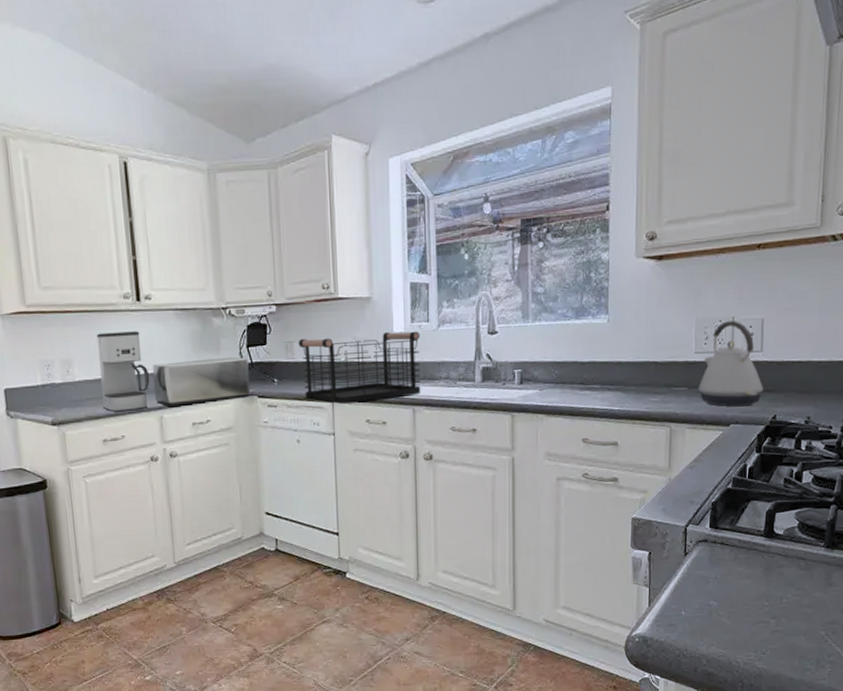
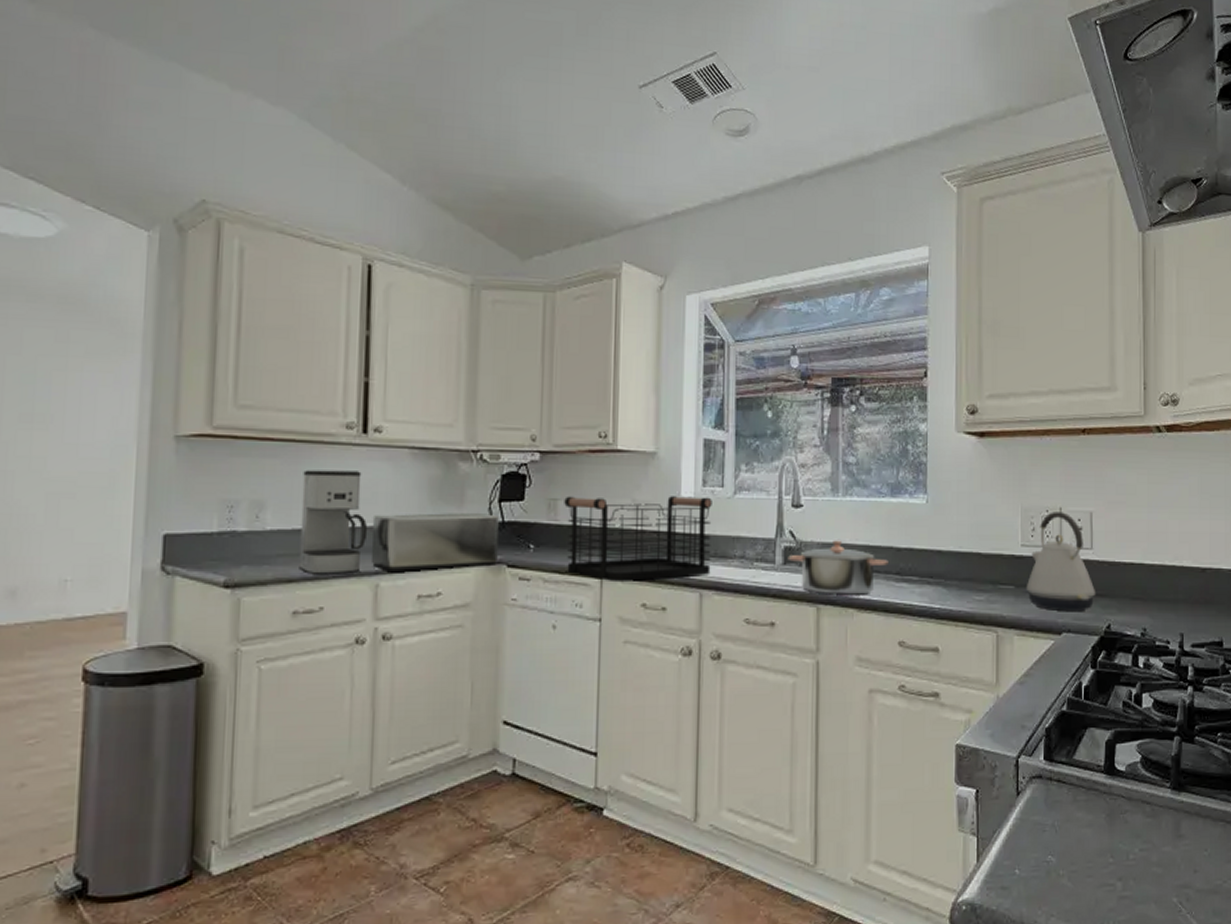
cooking pot: none [485,359,575,404] -> present [788,540,890,595]

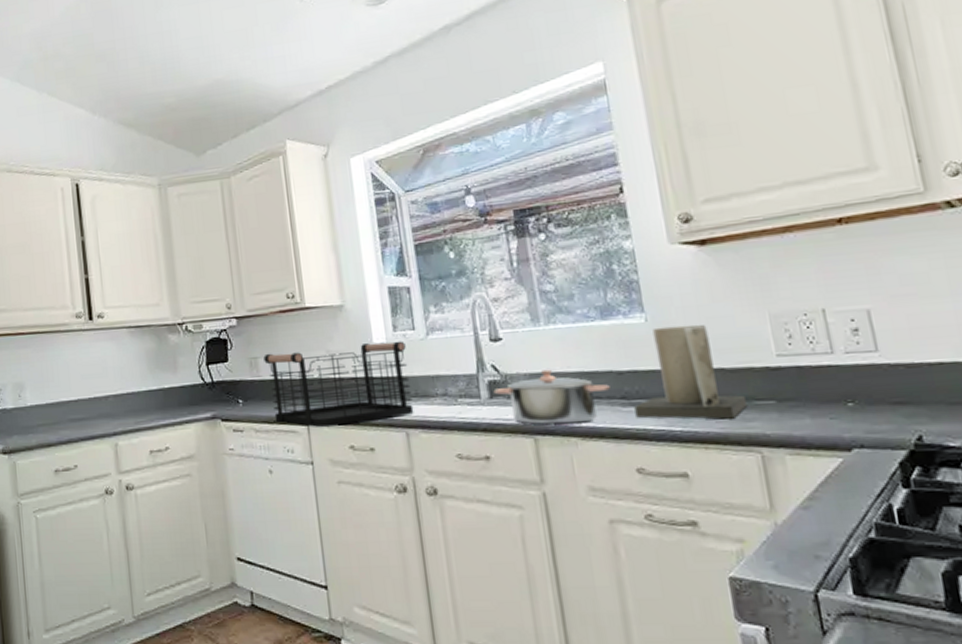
coffee maker: present [299,470,368,574] -> none [48,351,104,439]
toaster: present [370,513,499,573] -> none [105,376,213,433]
paper towel roll: none [905,509,994,600] -> present [634,324,748,420]
kettle: present [1026,512,1096,612] -> none [791,313,894,425]

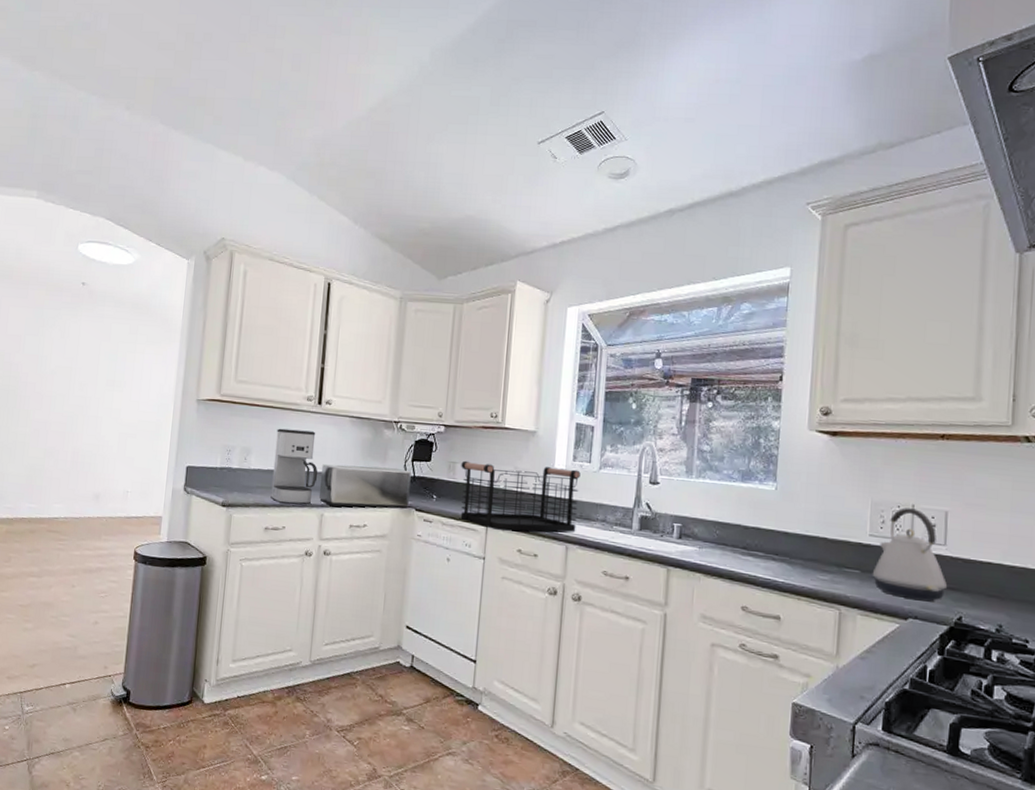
coffee maker: none [48,351,104,439] -> present [270,428,318,505]
toaster: none [105,376,213,433] -> present [318,464,411,509]
cooking pot: present [493,369,612,425] -> none [643,514,737,563]
paper towel roll: present [634,324,748,420] -> none [750,496,839,580]
kettle: none [791,313,894,425] -> present [872,507,948,602]

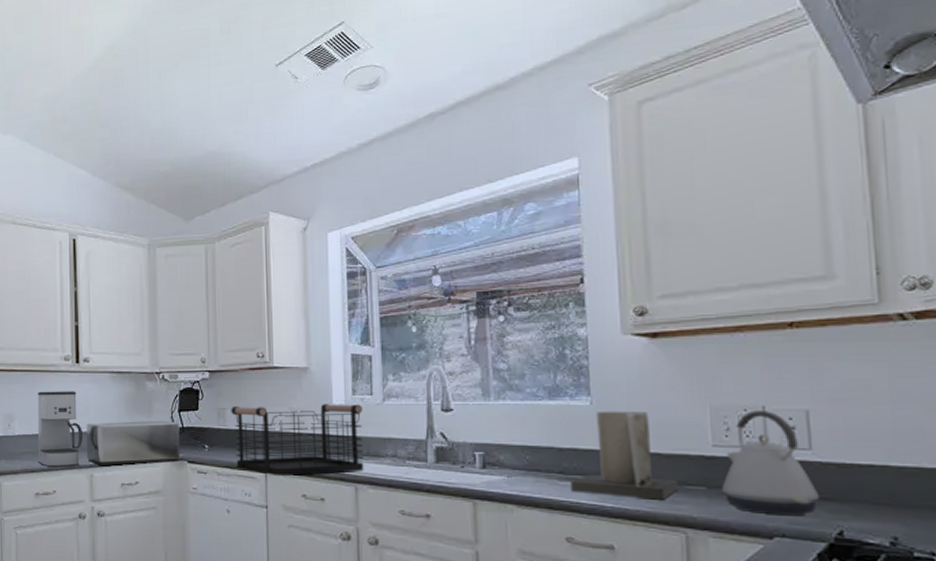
paper towel roll: none [750,496,839,580] -> present [570,411,679,500]

